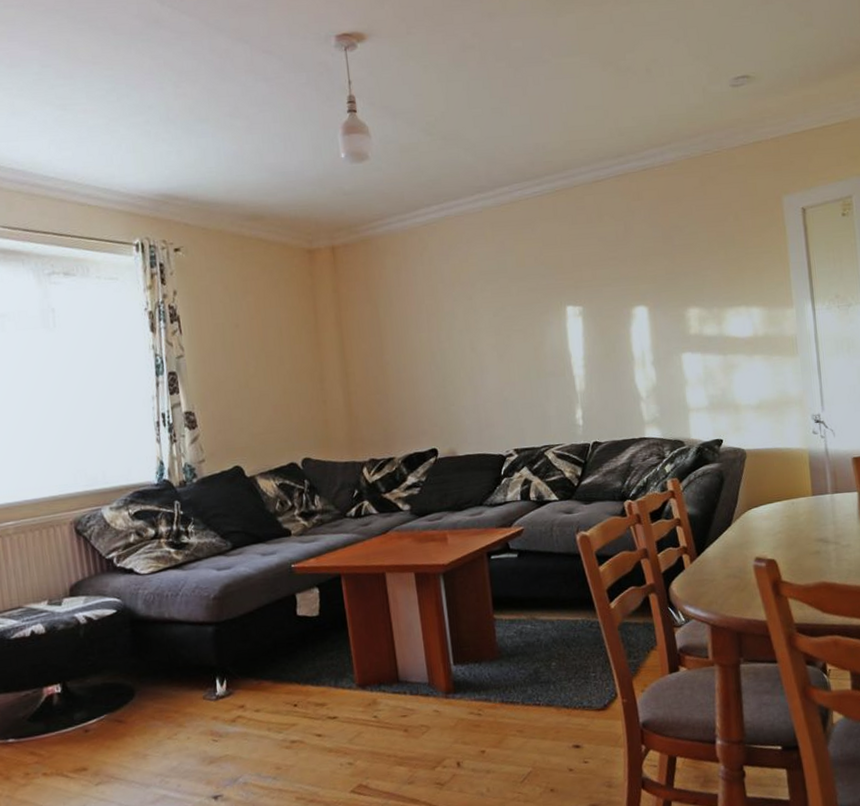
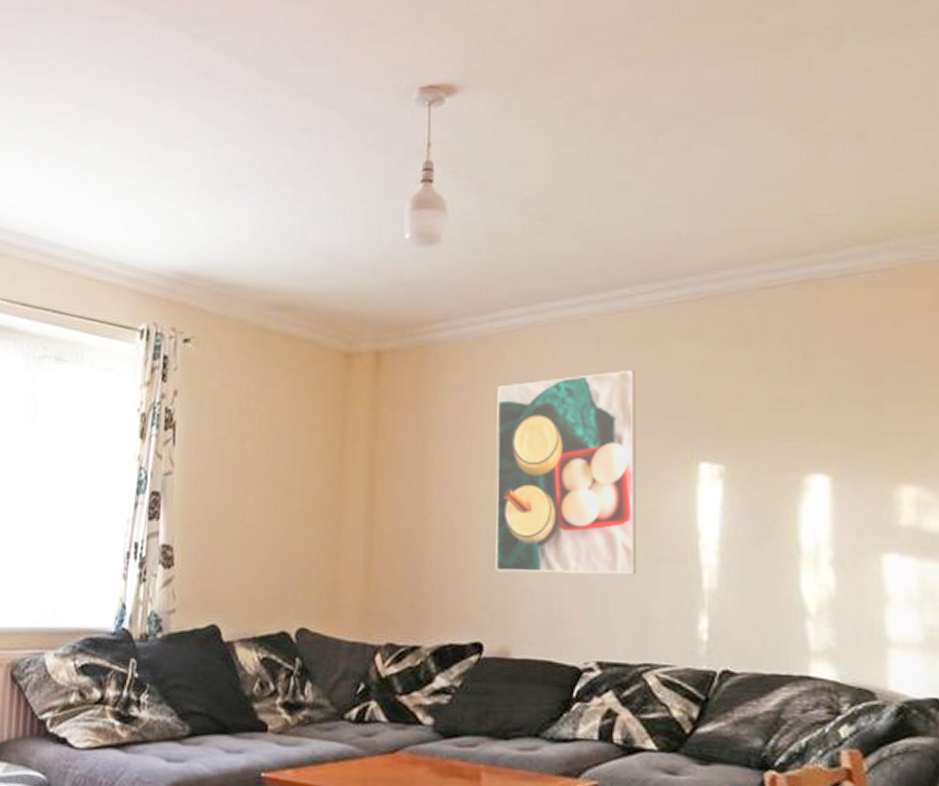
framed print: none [425,245,533,398] -> present [495,369,636,575]

